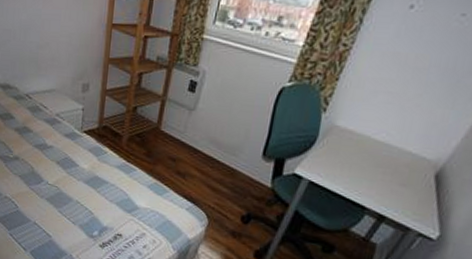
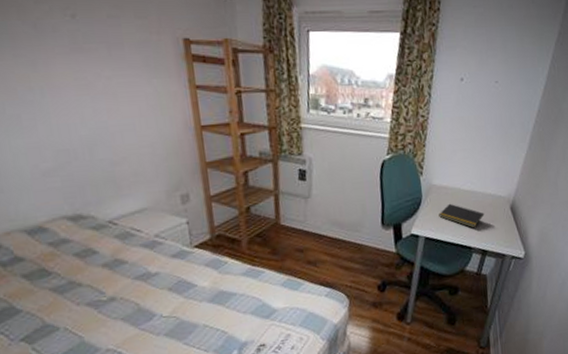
notepad: none [333,151,395,187] -> present [439,203,485,228]

